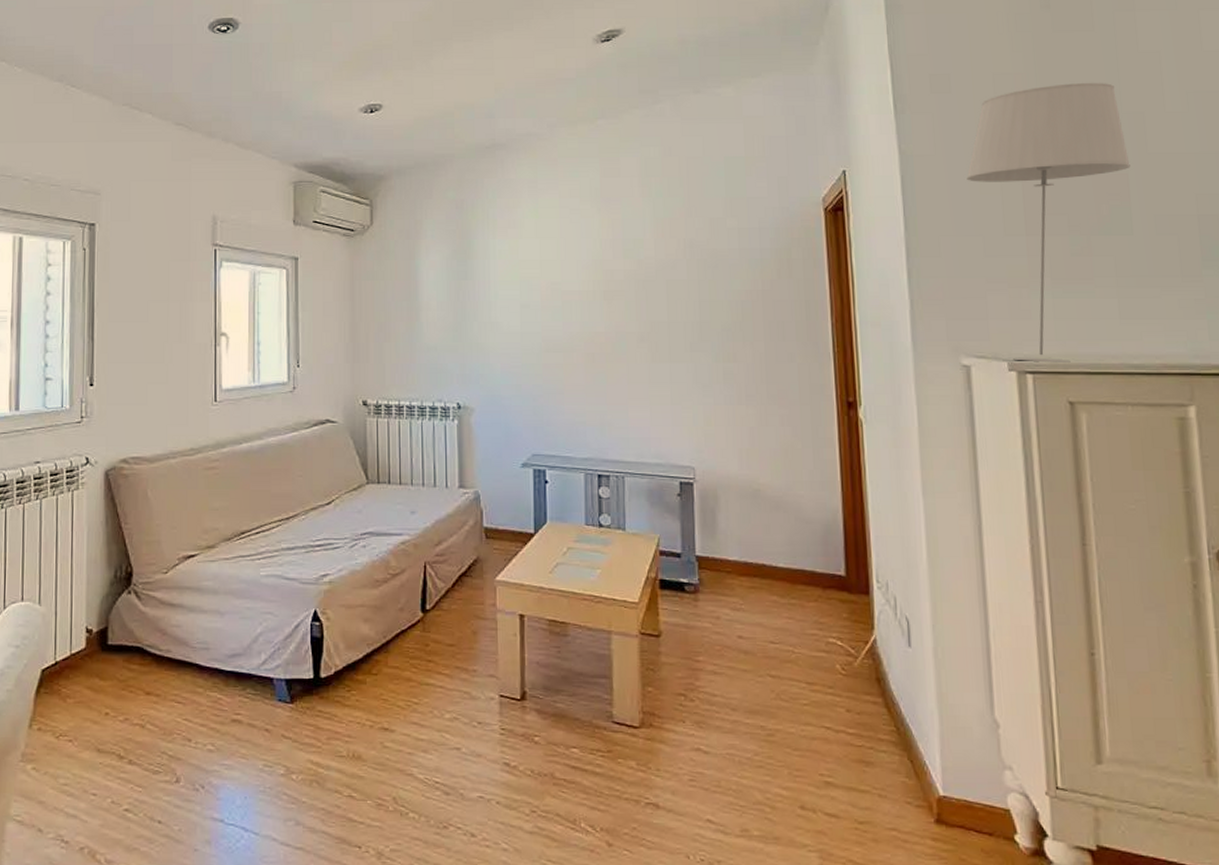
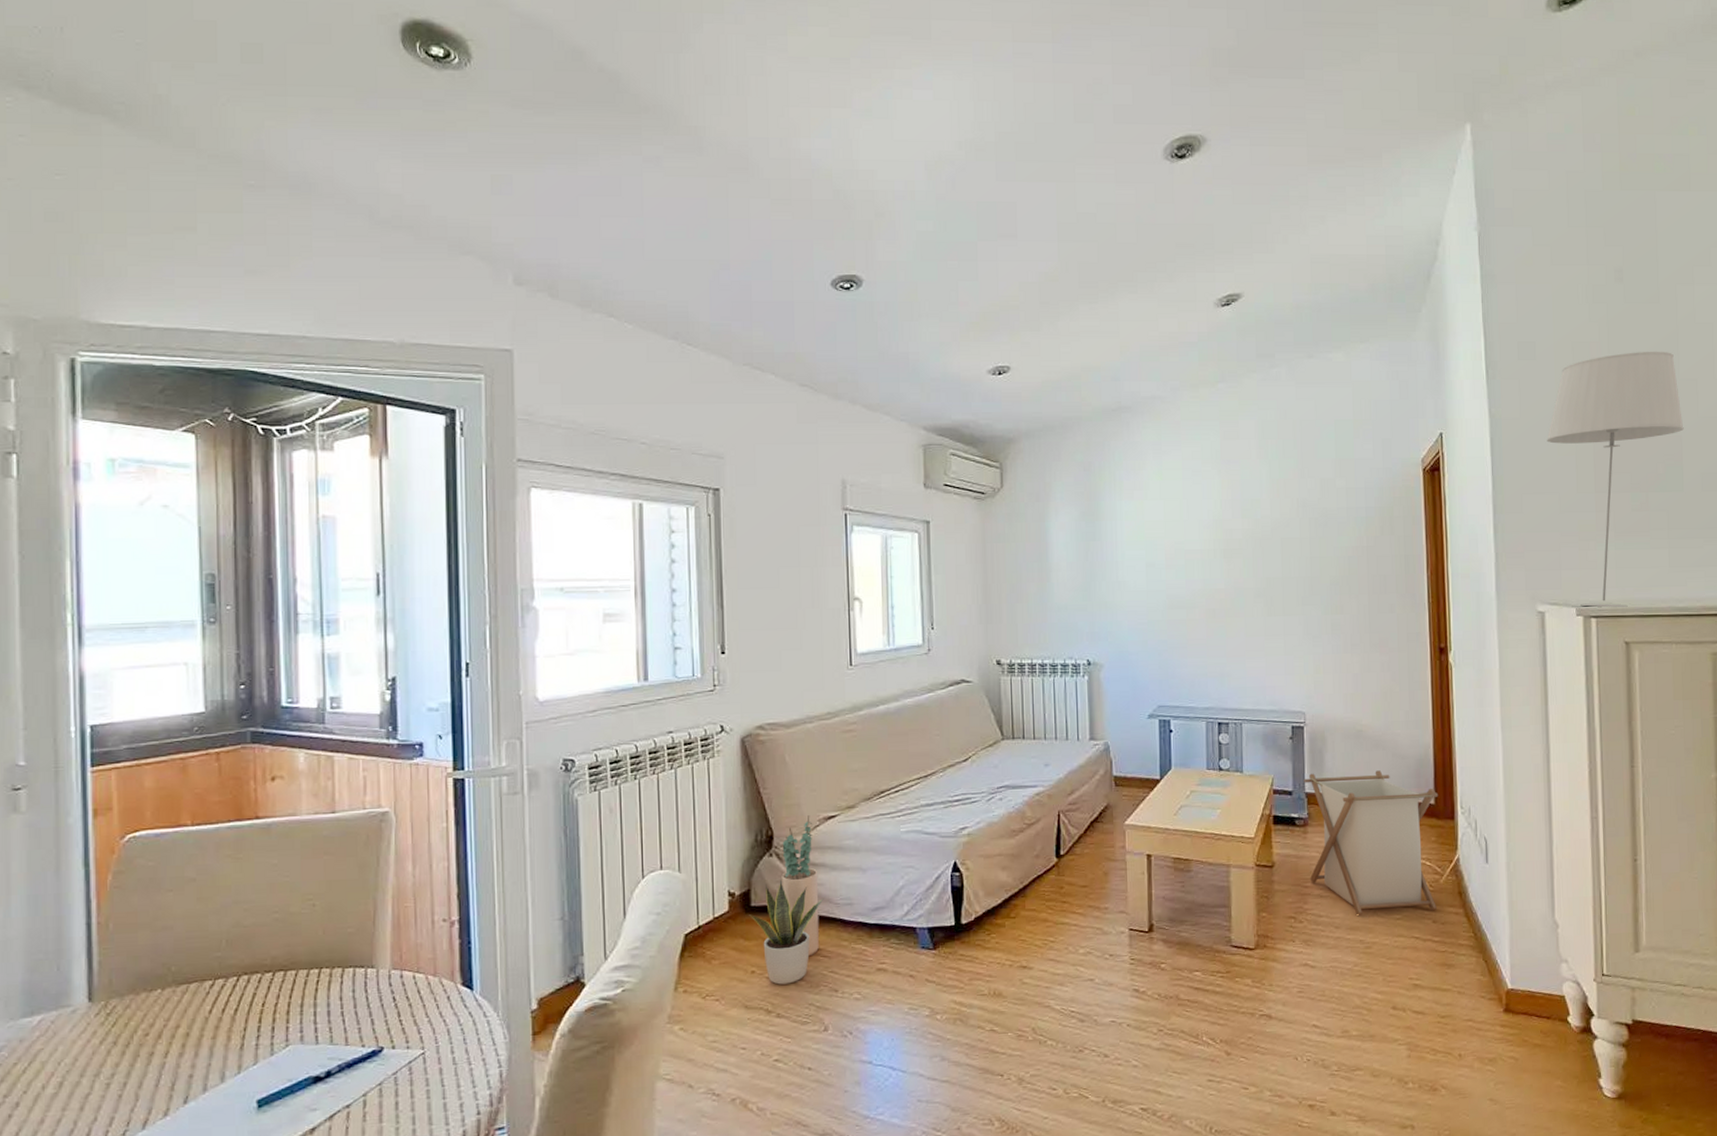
potted plant: none [104,618,181,729] -> present [748,879,824,985]
vase: none [139,553,176,702] -> present [781,815,820,957]
laundry basket: none [694,535,851,698] -> present [1303,770,1439,915]

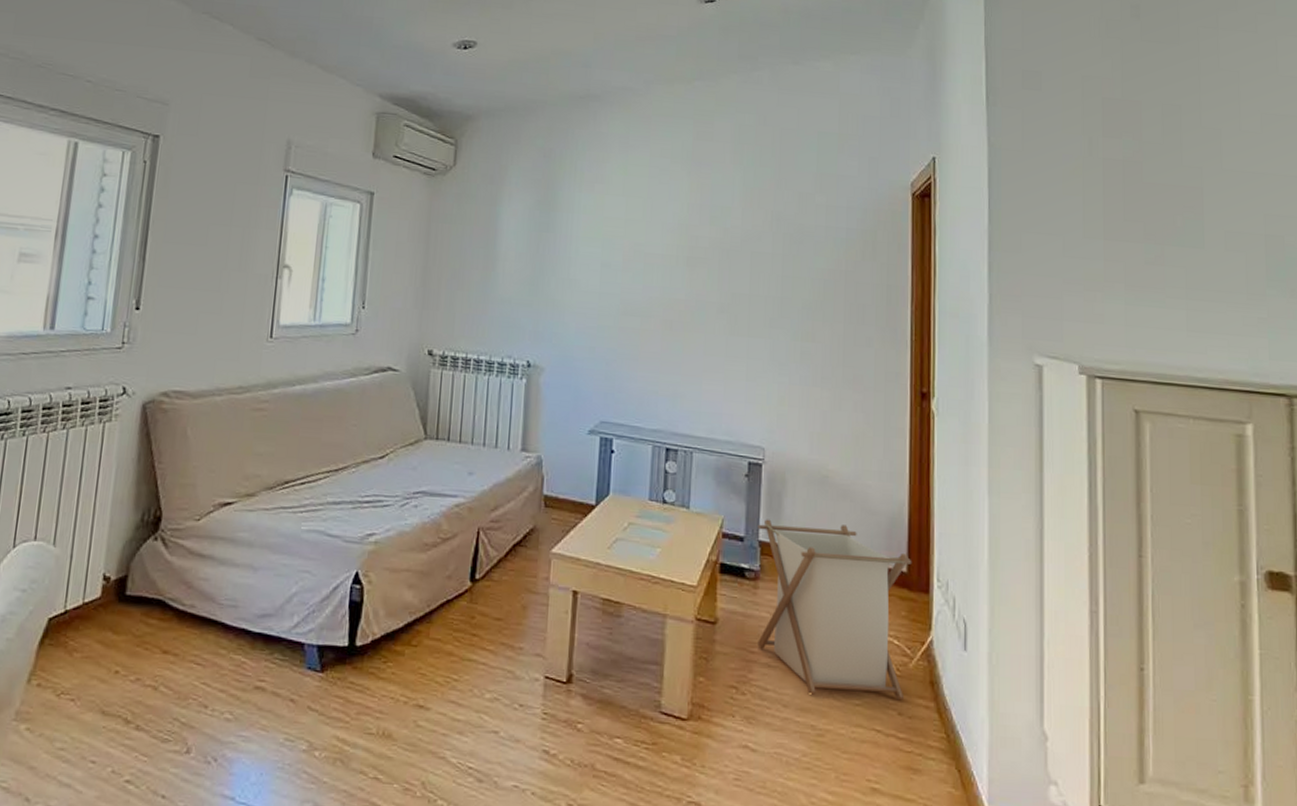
potted plant: present [748,879,824,985] -> none [121,568,207,692]
vase: present [781,815,820,957] -> none [162,499,207,663]
table lamp: present [1547,351,1684,608] -> none [1051,93,1205,371]

